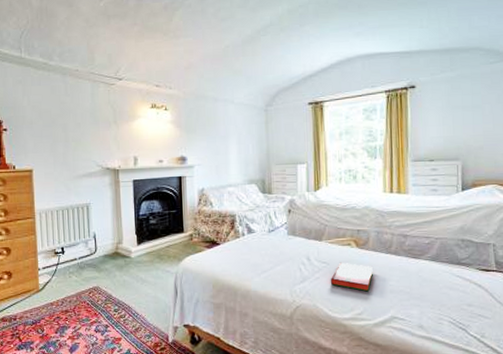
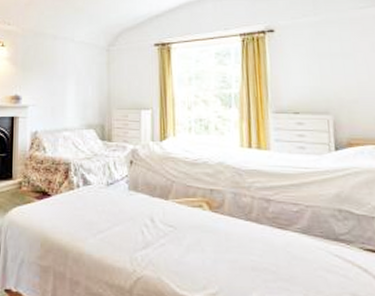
hardback book: present [330,262,373,292] -> none [177,227,230,267]

